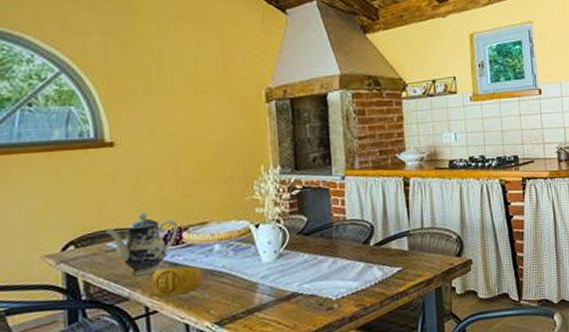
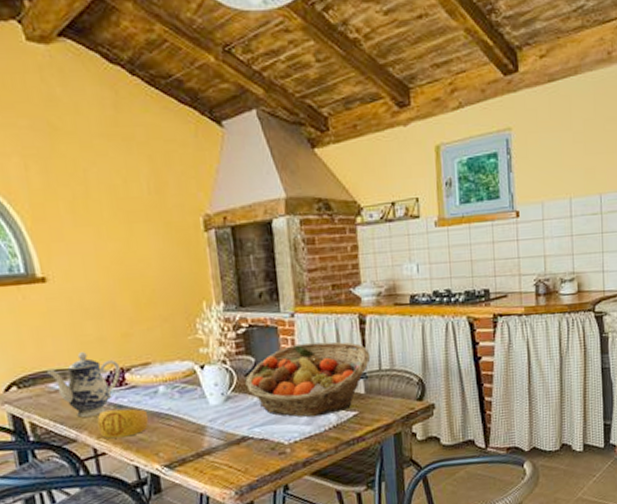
fruit basket: none [297,202,414,274] -> present [245,342,371,417]

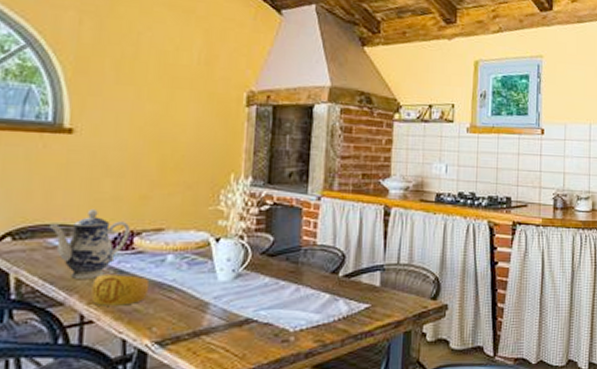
fruit basket: present [245,342,371,417] -> none [259,229,391,305]

